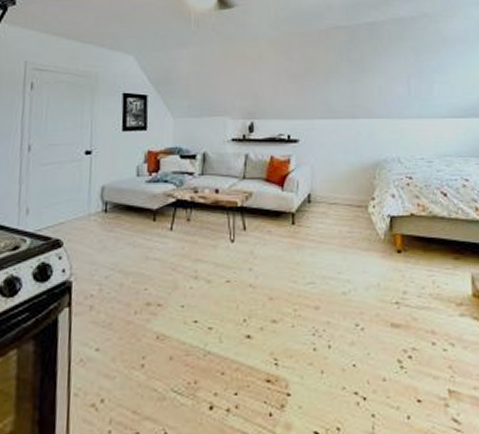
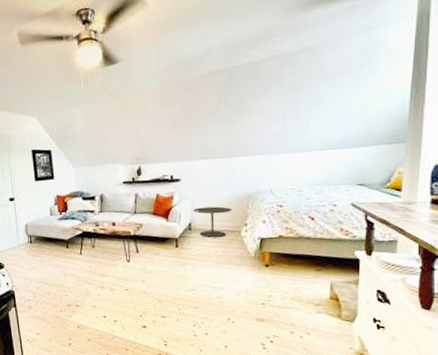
side table: none [313,175,358,214] -> present [193,206,233,238]

